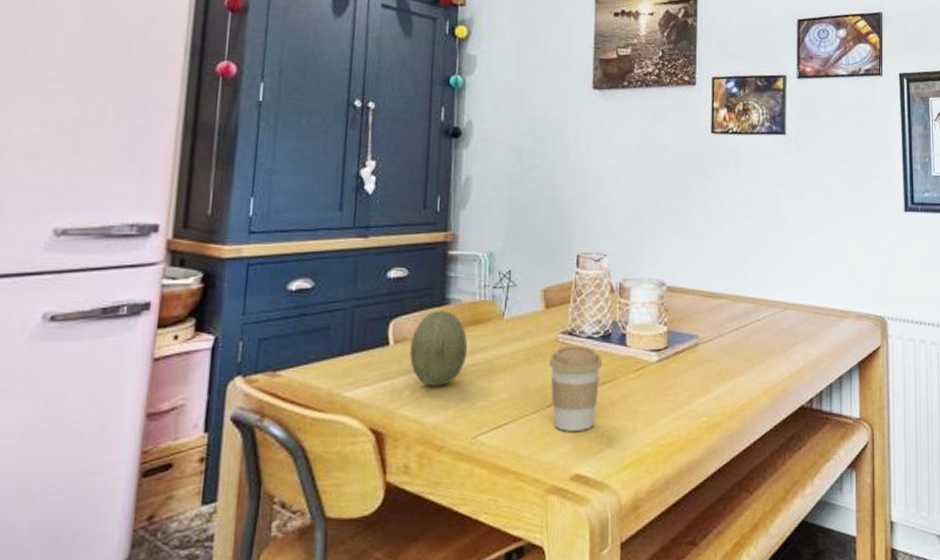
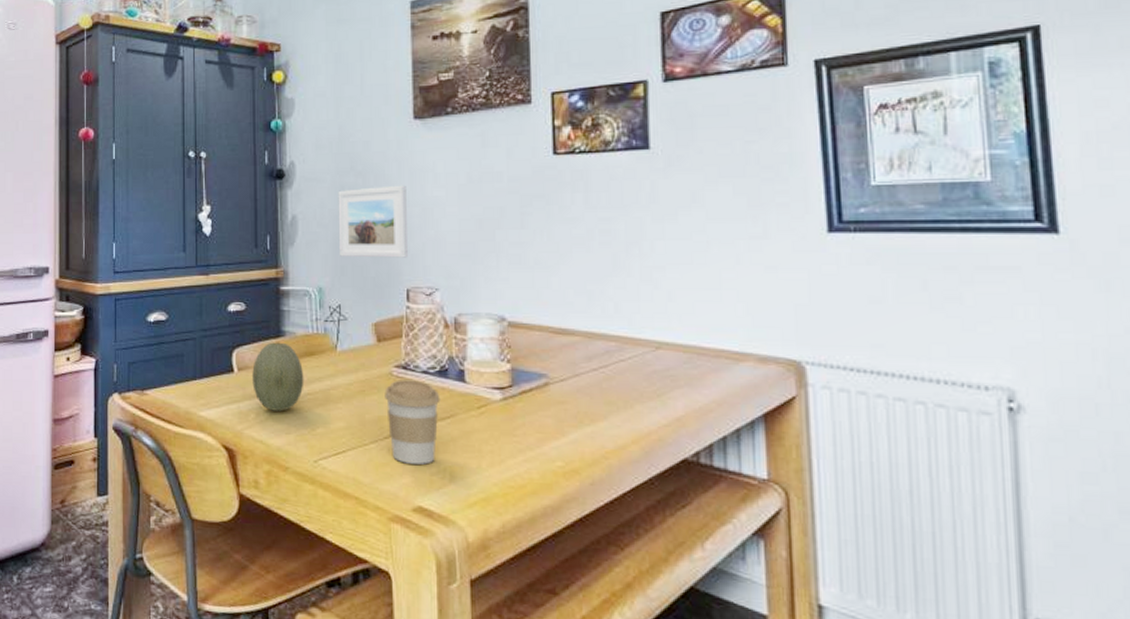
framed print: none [512,152,582,224] -> present [338,185,408,258]

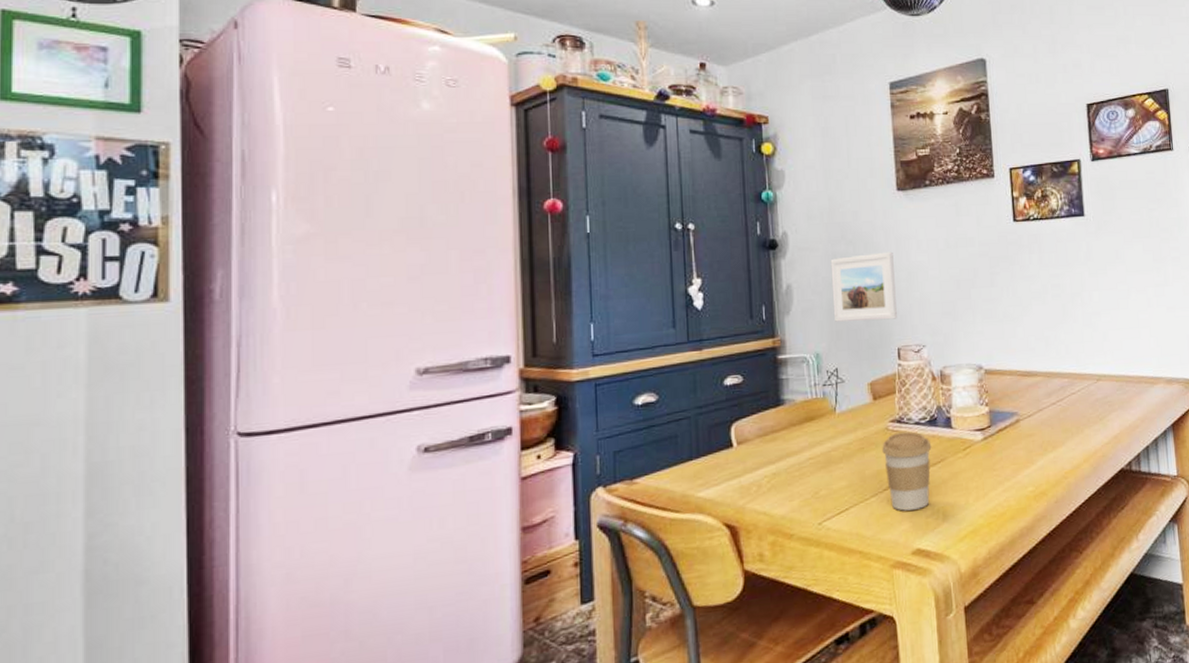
fruit: present [252,342,304,412] -> none [752,411,806,481]

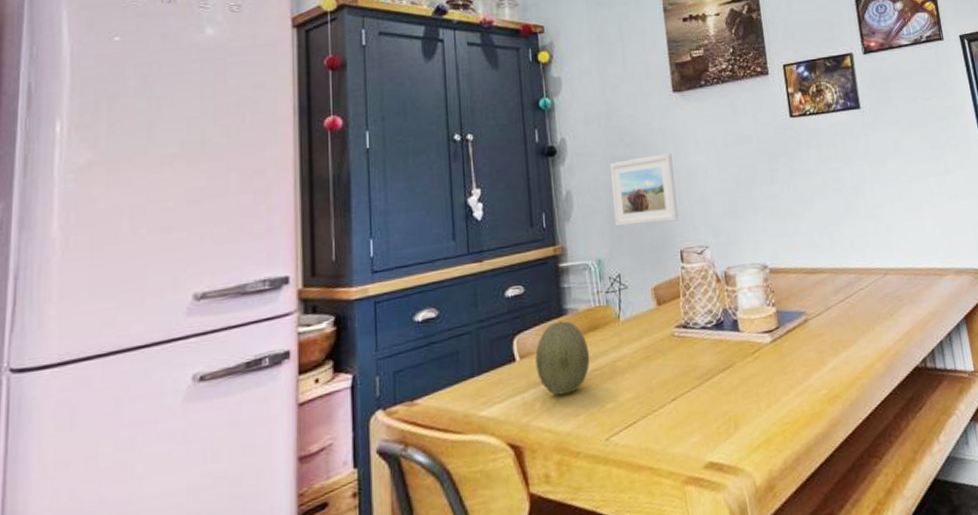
fruit: none [752,411,806,481] -> present [535,321,590,395]
coffee cup: present [882,431,932,511] -> none [668,336,720,422]

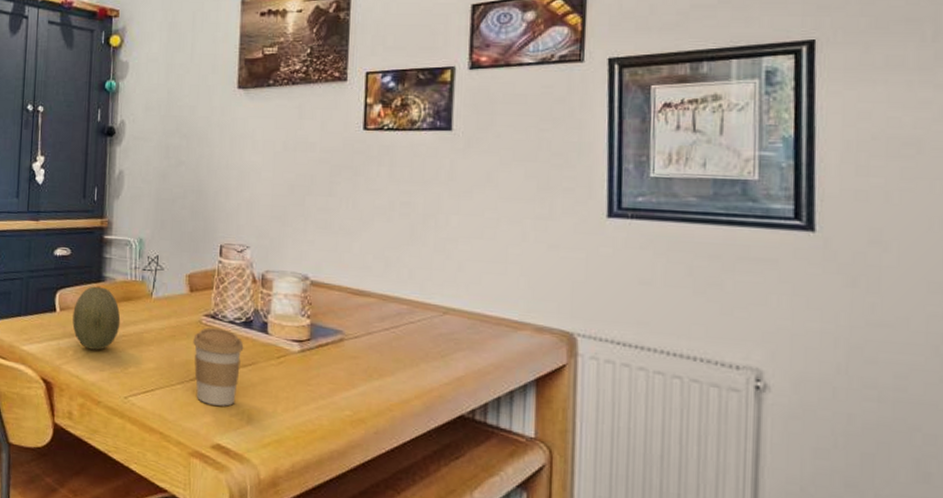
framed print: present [609,153,678,227] -> none [160,148,226,216]
coffee cup: none [668,336,720,422] -> present [193,327,244,406]

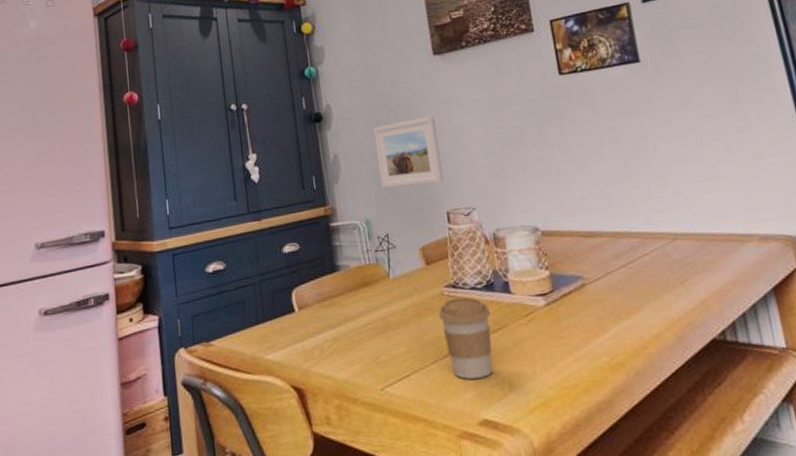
fruit: present [72,286,121,350] -> none [312,277,363,345]
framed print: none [160,148,226,216] -> present [373,115,444,188]

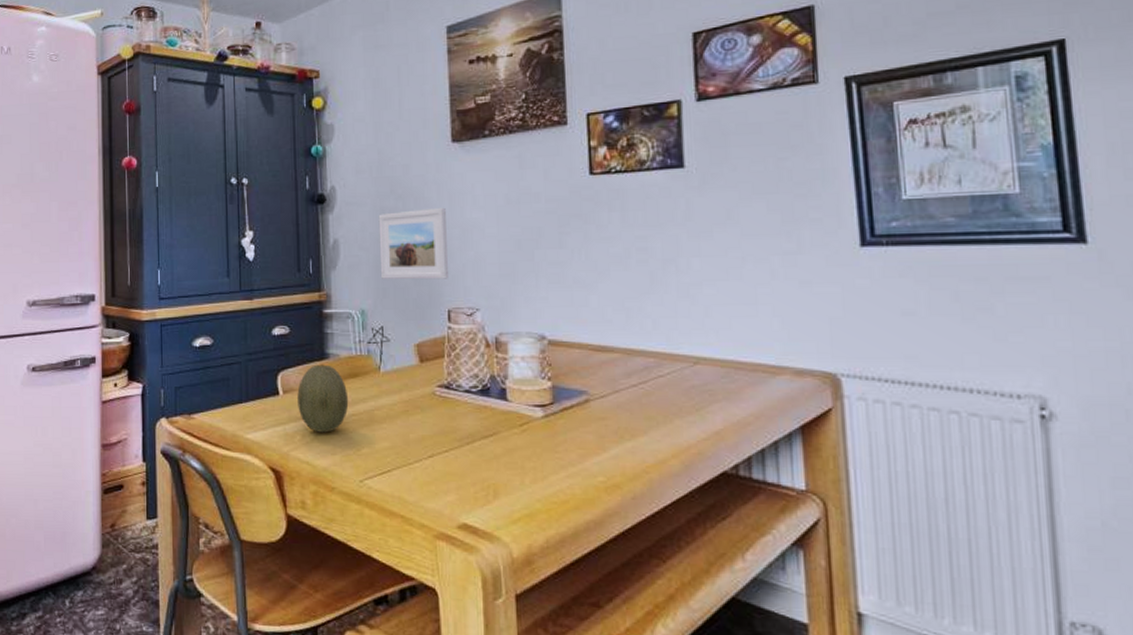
fruit: none [312,277,363,345] -> present [297,364,349,433]
coffee cup: present [438,297,493,379] -> none [428,399,483,482]

